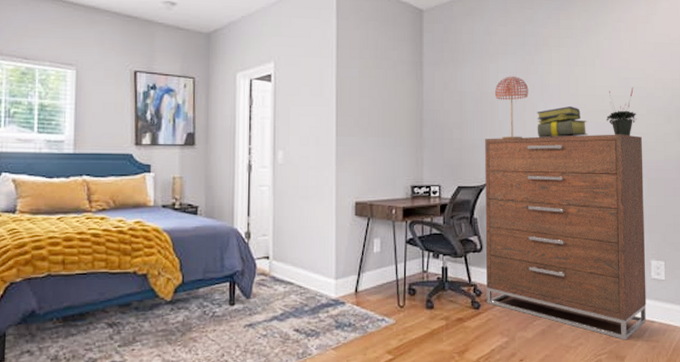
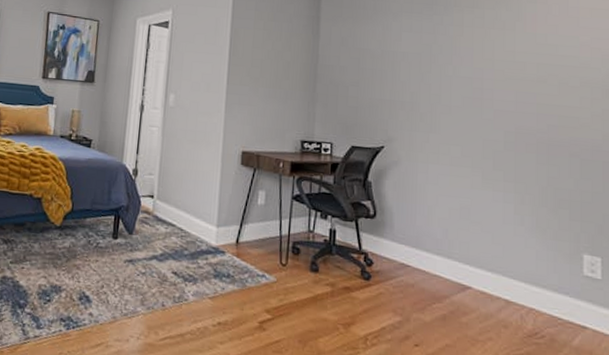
dresser: present [485,134,647,340] -> none [378,98,576,344]
table lamp: present [495,76,529,139] -> none [397,35,436,102]
stack of books: present [537,105,588,138] -> none [444,71,506,105]
potted plant: present [606,86,637,136] -> none [528,55,568,110]

